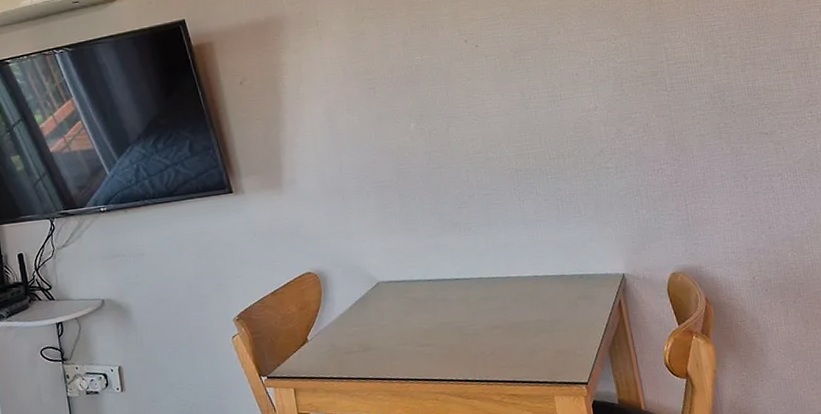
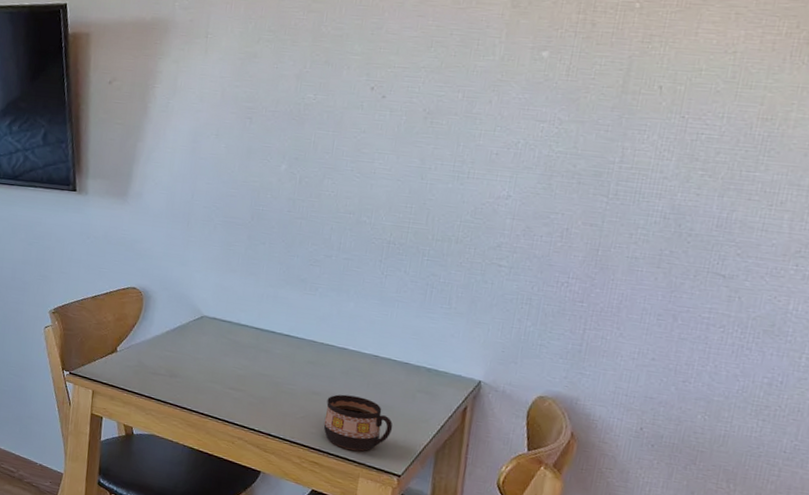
cup: none [507,318,569,373] -> present [323,394,393,451]

